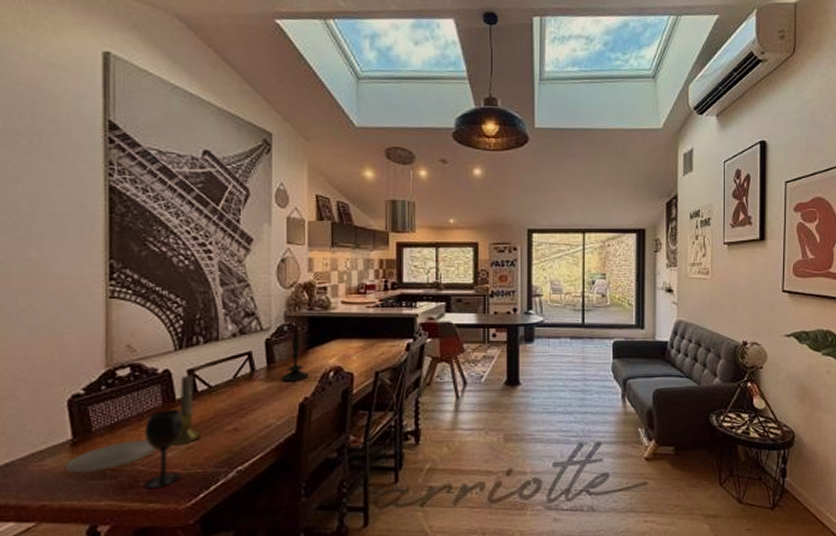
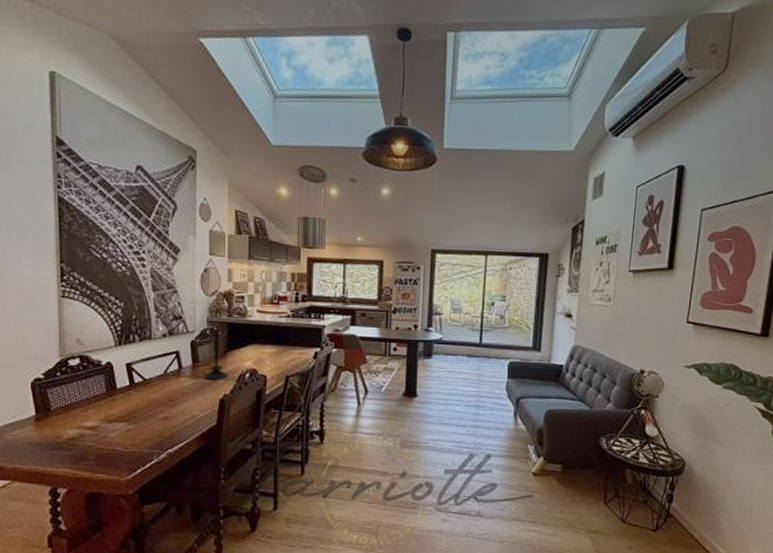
plate: present [64,439,156,474] -> none [30,420,102,444]
wine glass: present [144,409,184,488] -> none [92,397,124,461]
candle holder: present [174,374,200,444] -> none [116,368,137,427]

